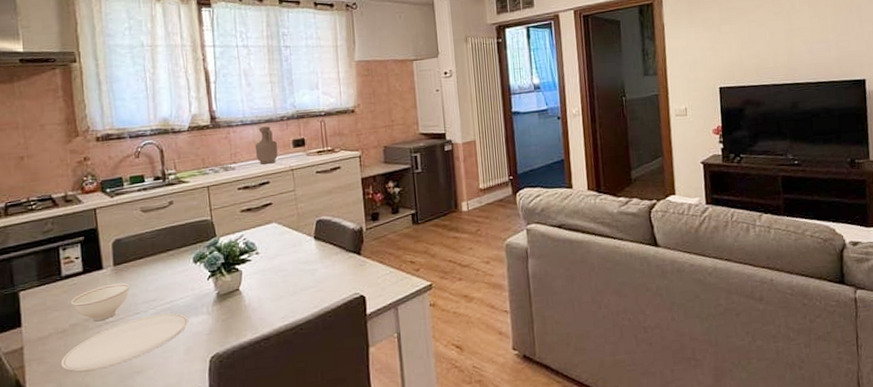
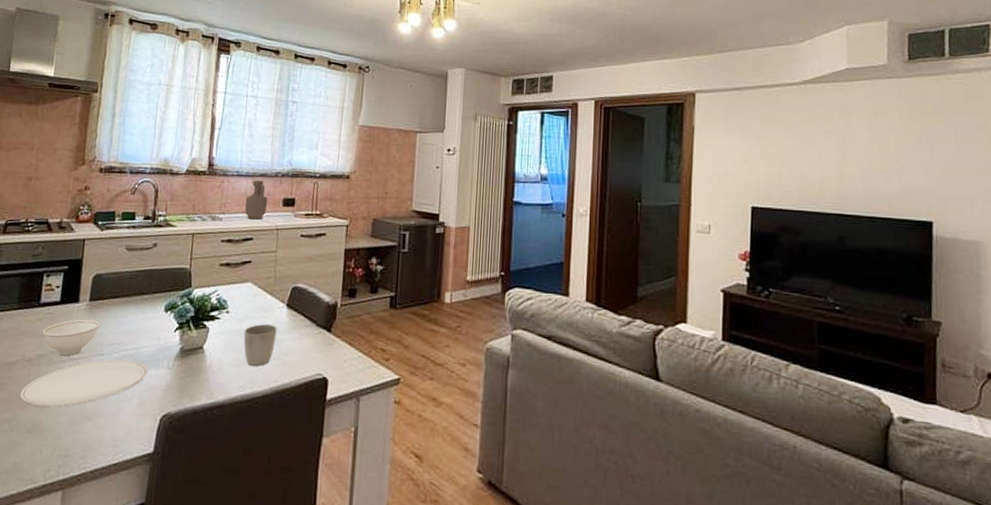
cup: none [277,257,310,298] -> present [243,324,277,366]

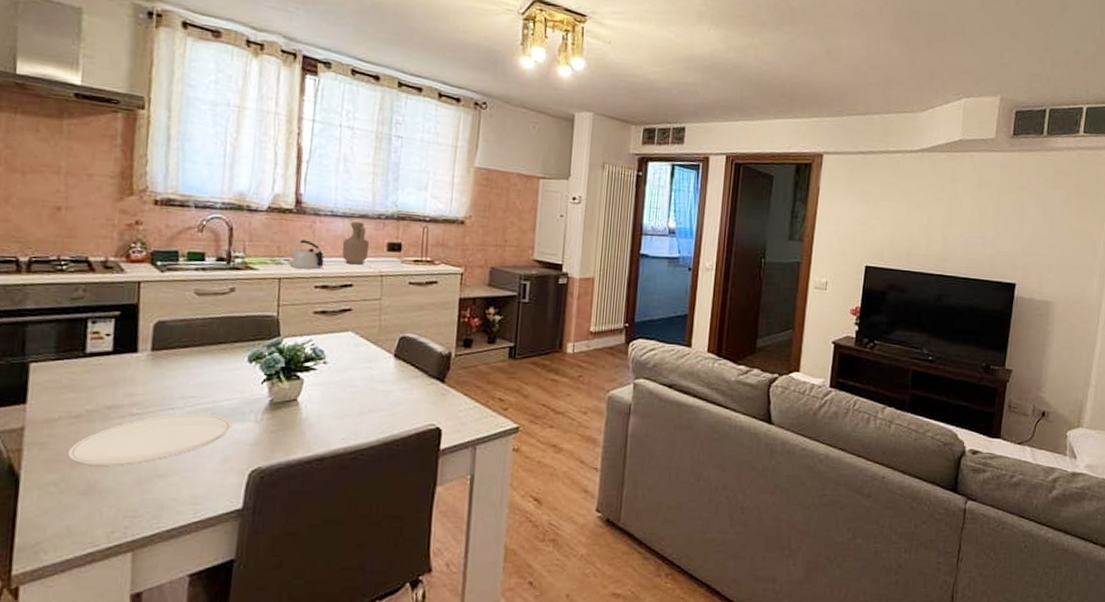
bowl: present [42,319,101,356] -> none [91,370,168,411]
kettle: none [202,198,230,226] -> present [290,240,324,270]
cup: present [243,324,277,366] -> none [344,375,384,418]

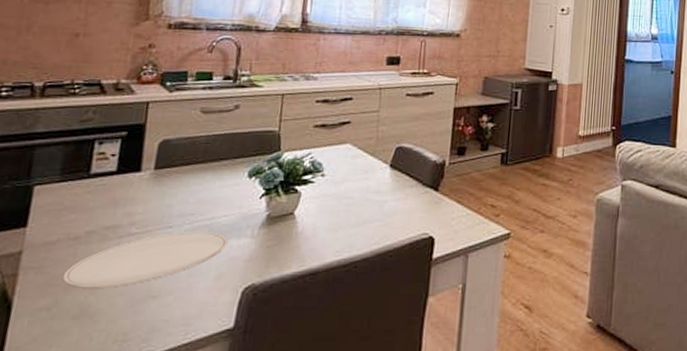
kettle: present [290,240,324,270] -> none [294,57,327,86]
ceramic jug: present [342,222,370,265] -> none [344,38,370,79]

